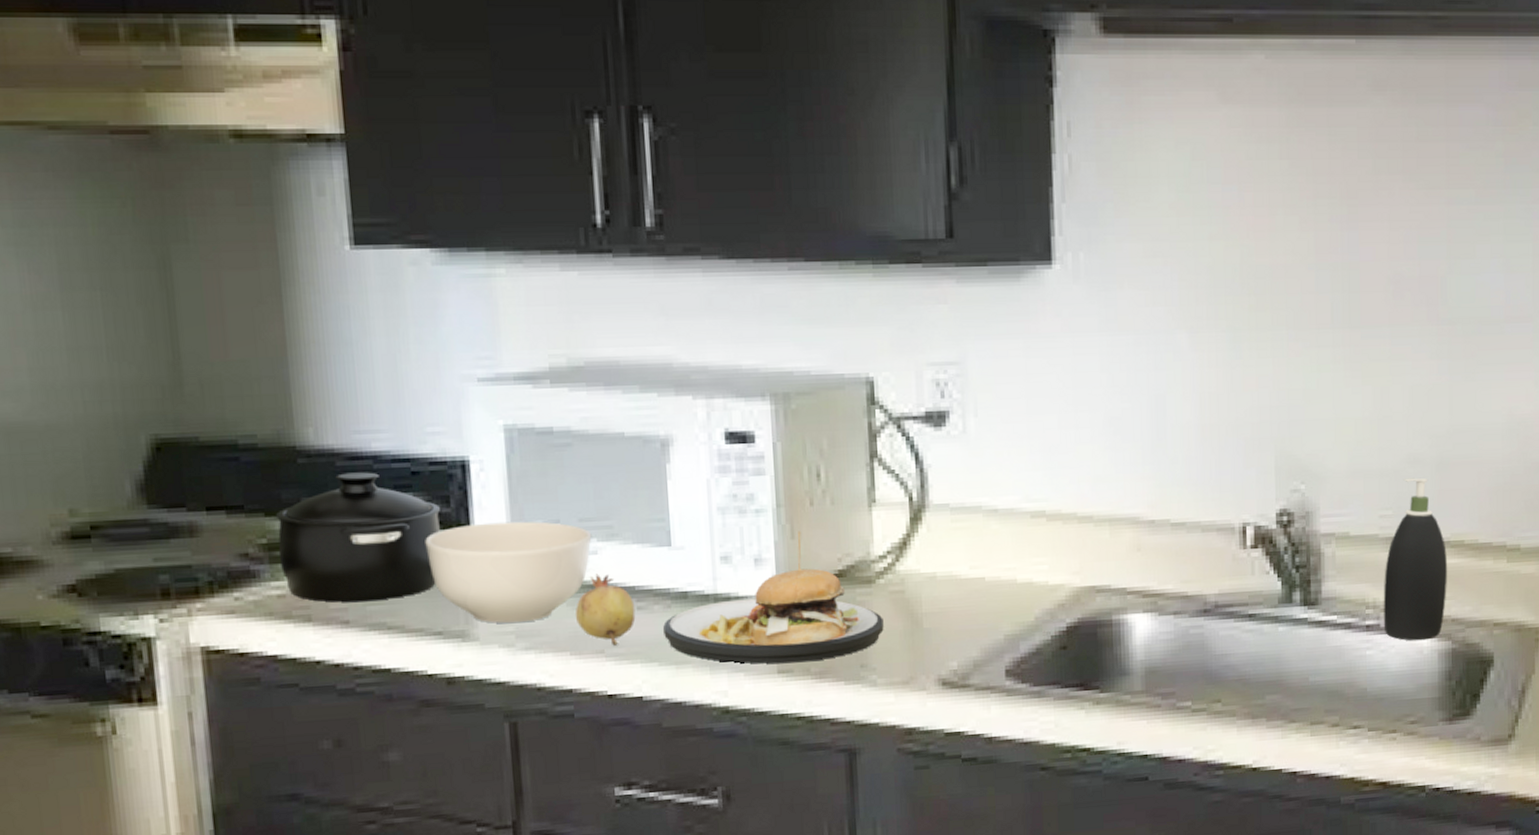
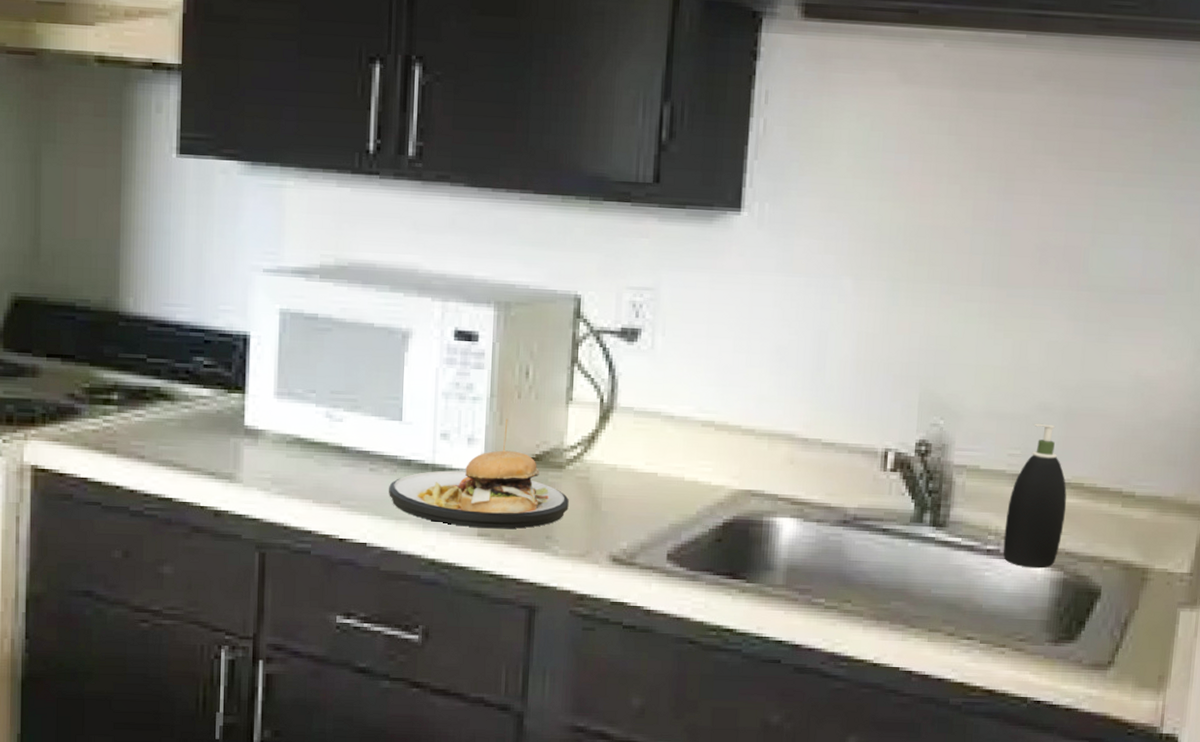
saucepan: present [276,472,442,602] -> none [97,337,225,442]
bowl: present [425,521,592,624] -> none [209,387,340,472]
fruit: present [575,574,636,646] -> none [319,438,368,499]

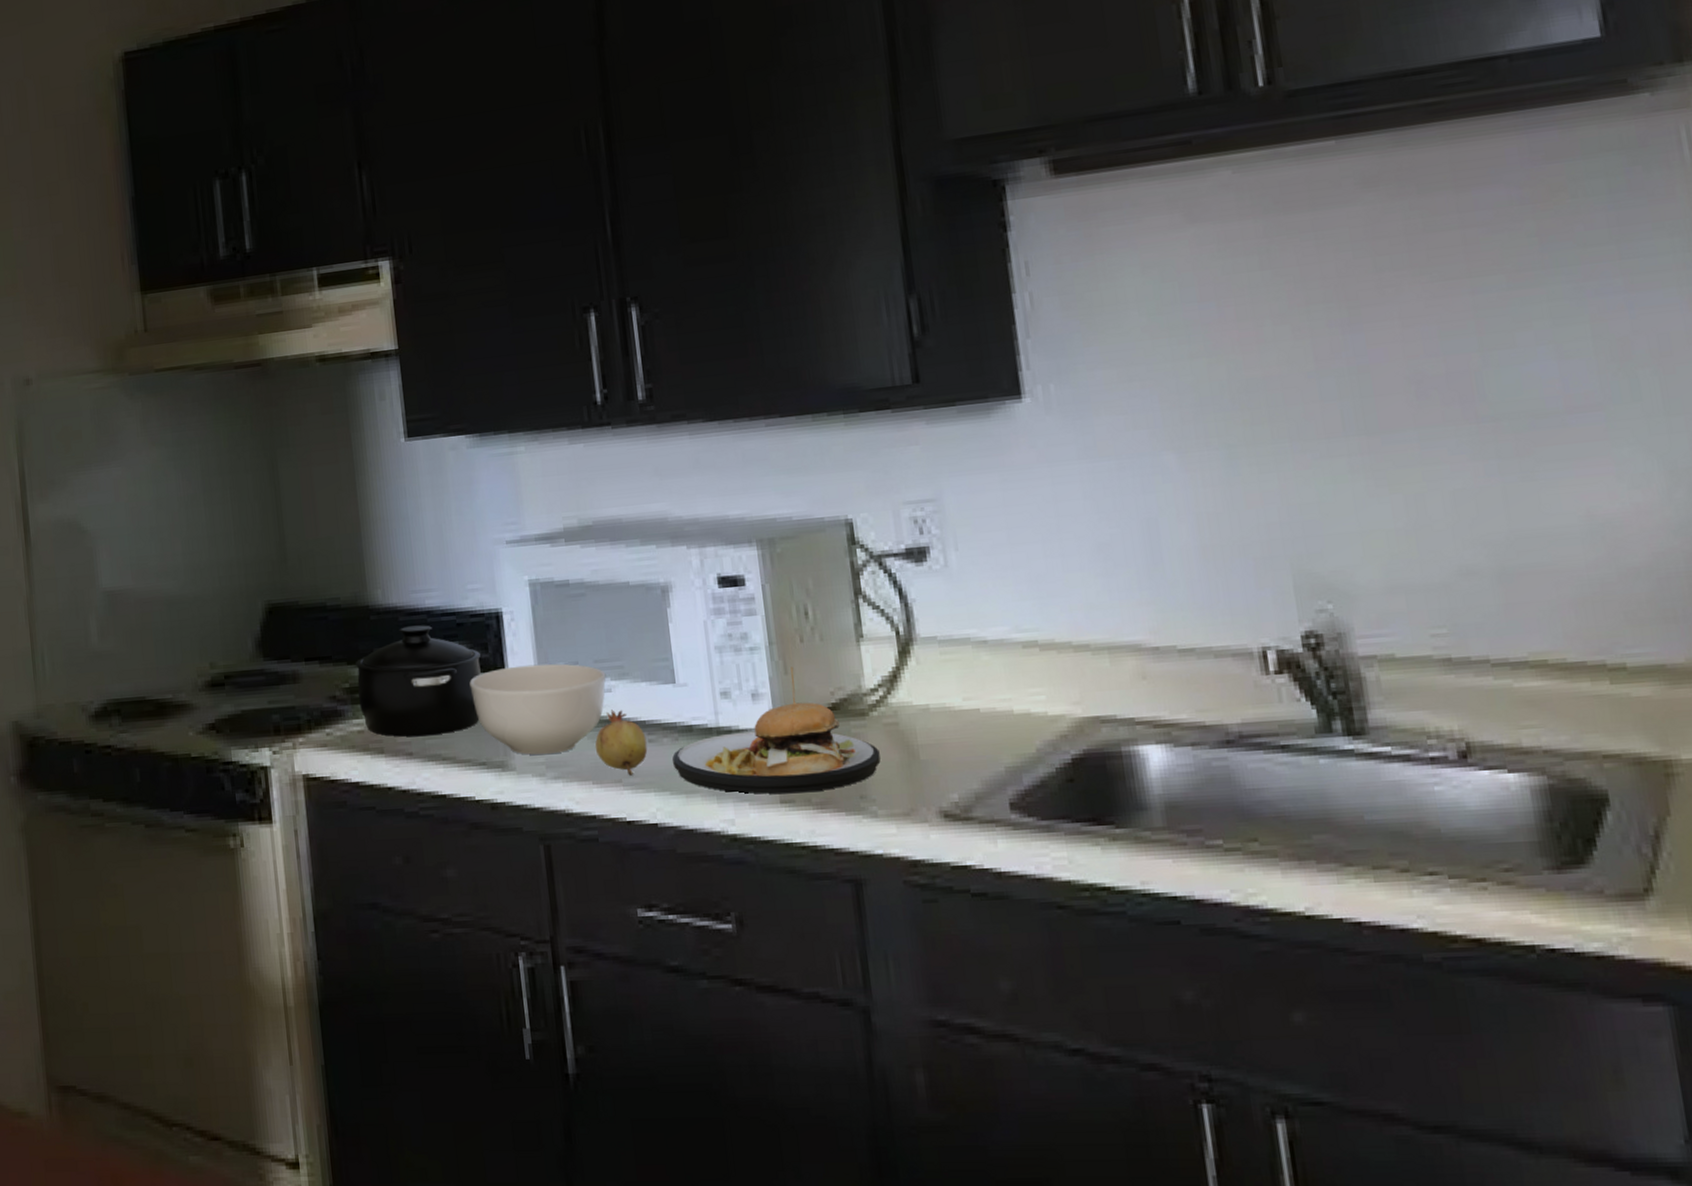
saucepan: none [97,337,225,442] -> present [355,625,482,737]
bowl: none [209,387,340,472] -> present [469,663,606,756]
fruit: none [319,438,368,499] -> present [595,709,648,776]
soap dispenser: present [1003,423,1067,569] -> none [1445,591,1533,776]

